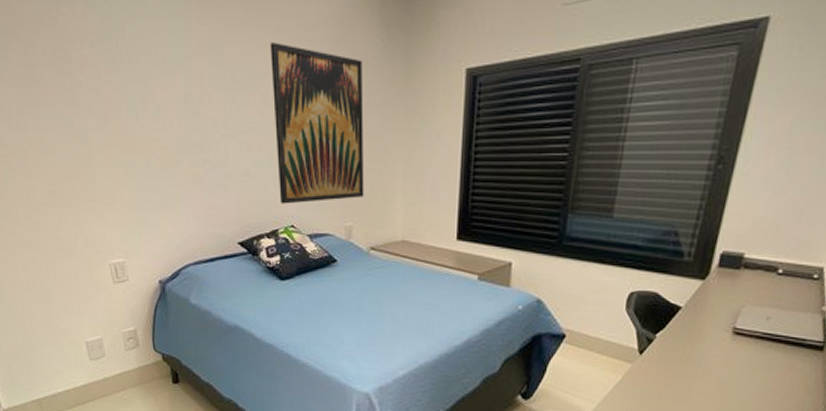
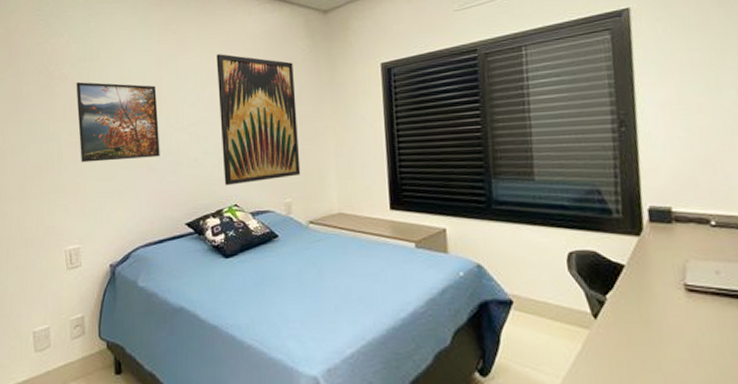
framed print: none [100,67,207,168] -> present [76,81,160,163]

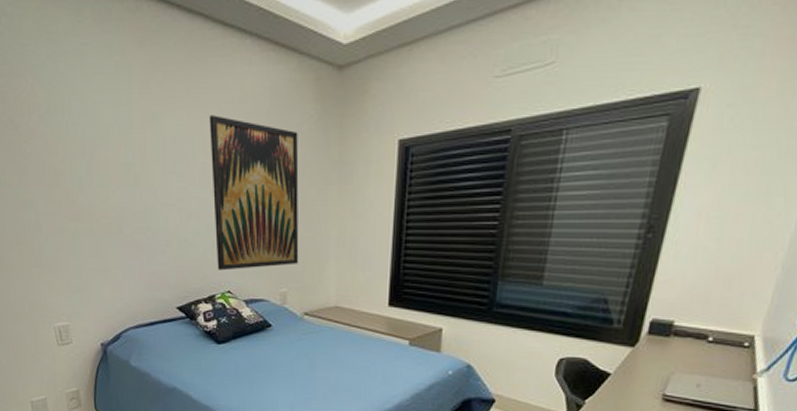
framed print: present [76,81,160,163] -> none [48,139,148,236]

